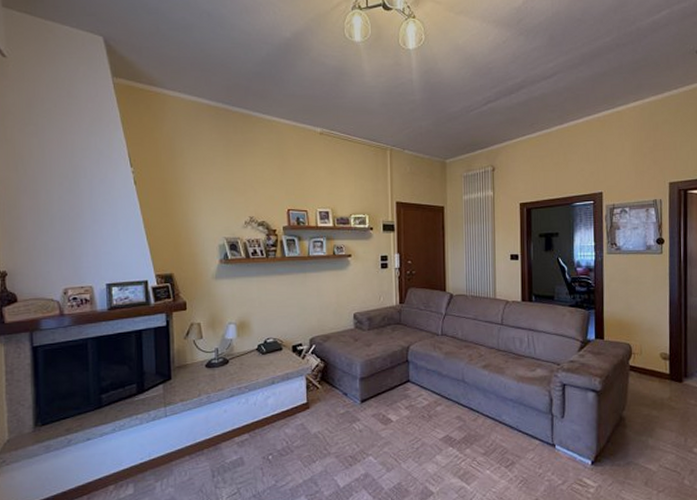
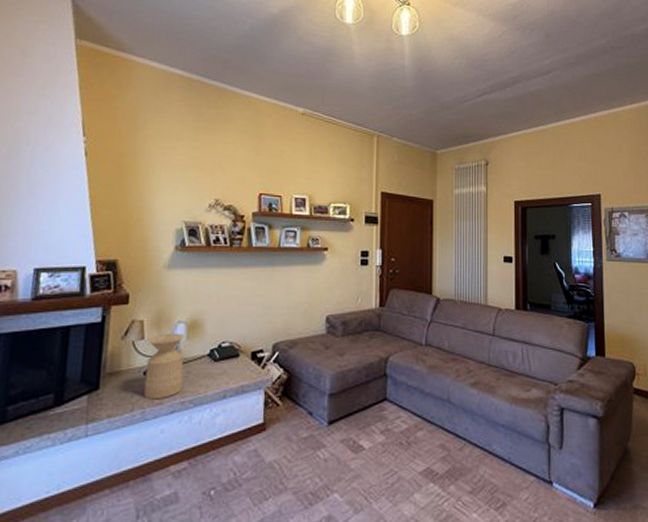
side table: none [205,332,238,387] -> present [143,333,185,400]

